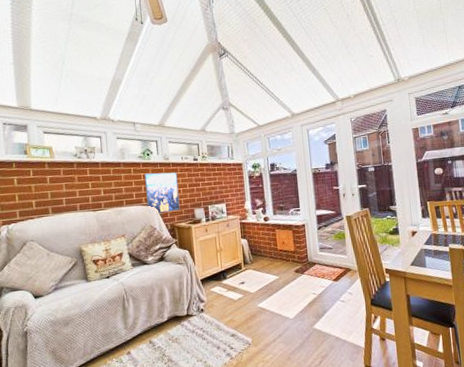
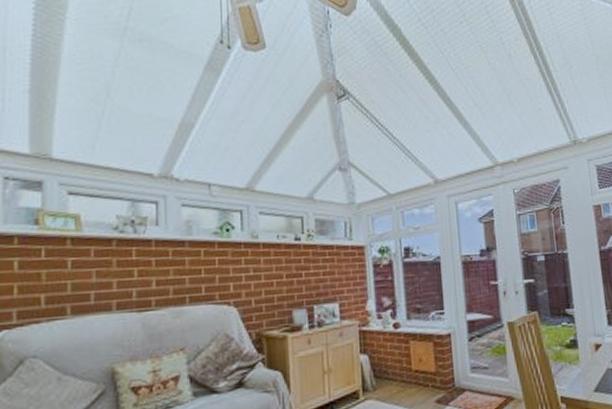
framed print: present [144,172,180,213] -> none [219,256,272,316]

